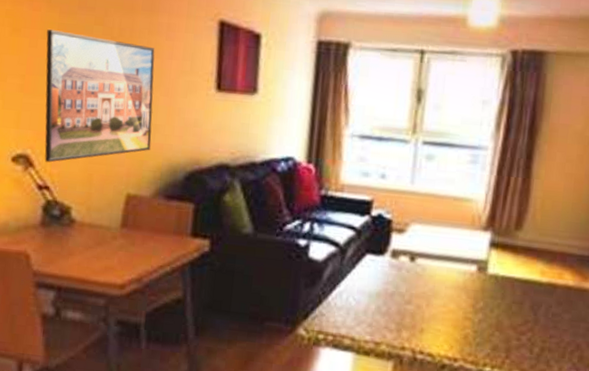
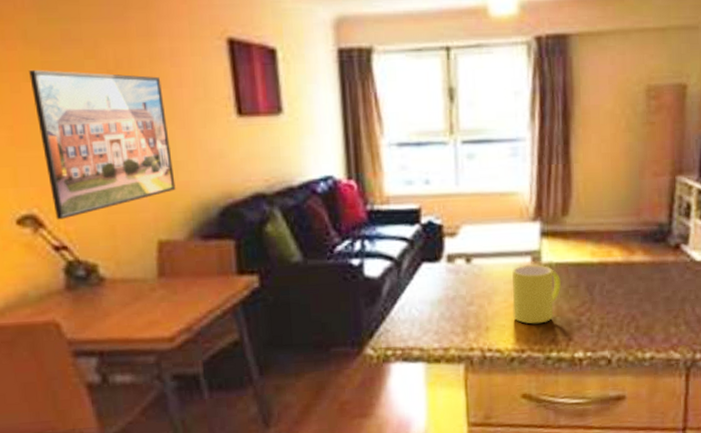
mug: none [450,273,506,336] -> present [512,265,562,324]

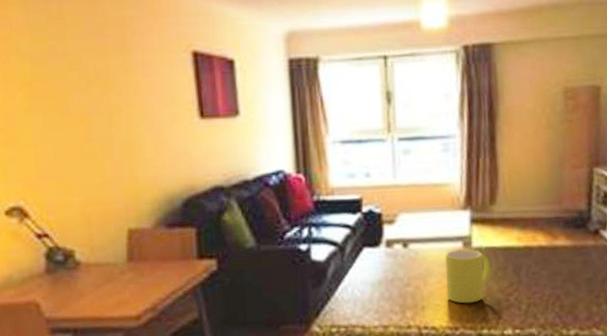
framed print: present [29,70,176,220] -> none [21,80,145,211]

